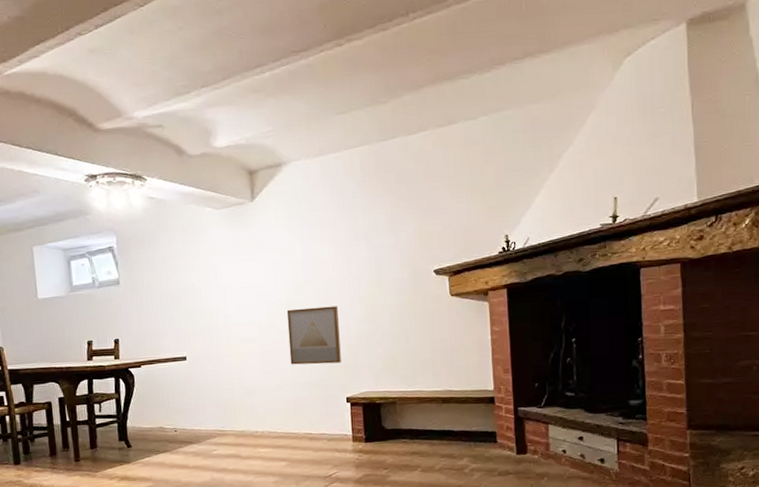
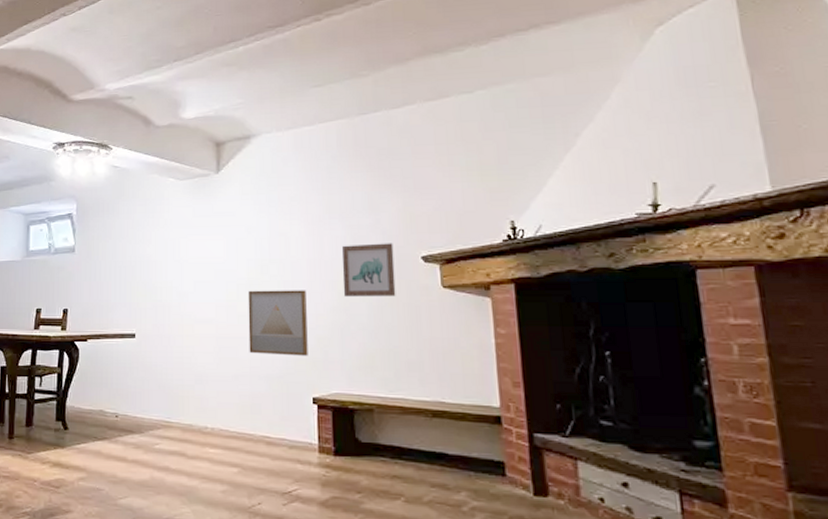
wall art: none [367,260,413,309] -> present [342,243,396,297]

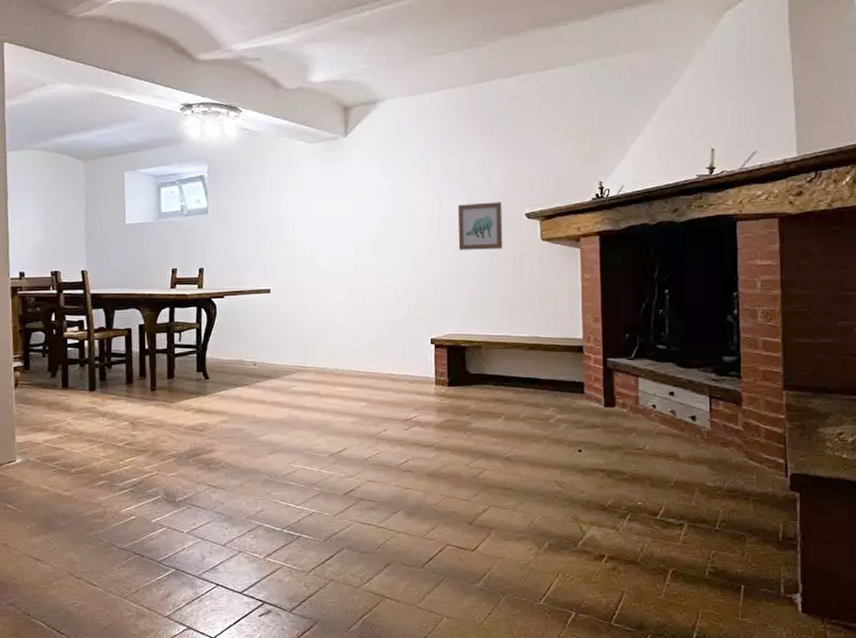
wall art: present [248,290,308,356] -> none [374,245,427,304]

